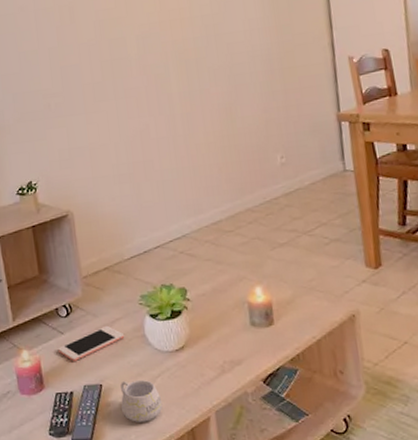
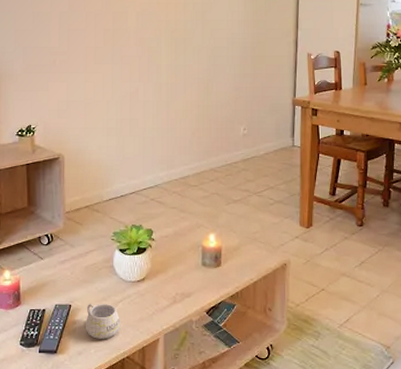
cell phone: present [57,325,125,361] -> none [36,255,96,283]

